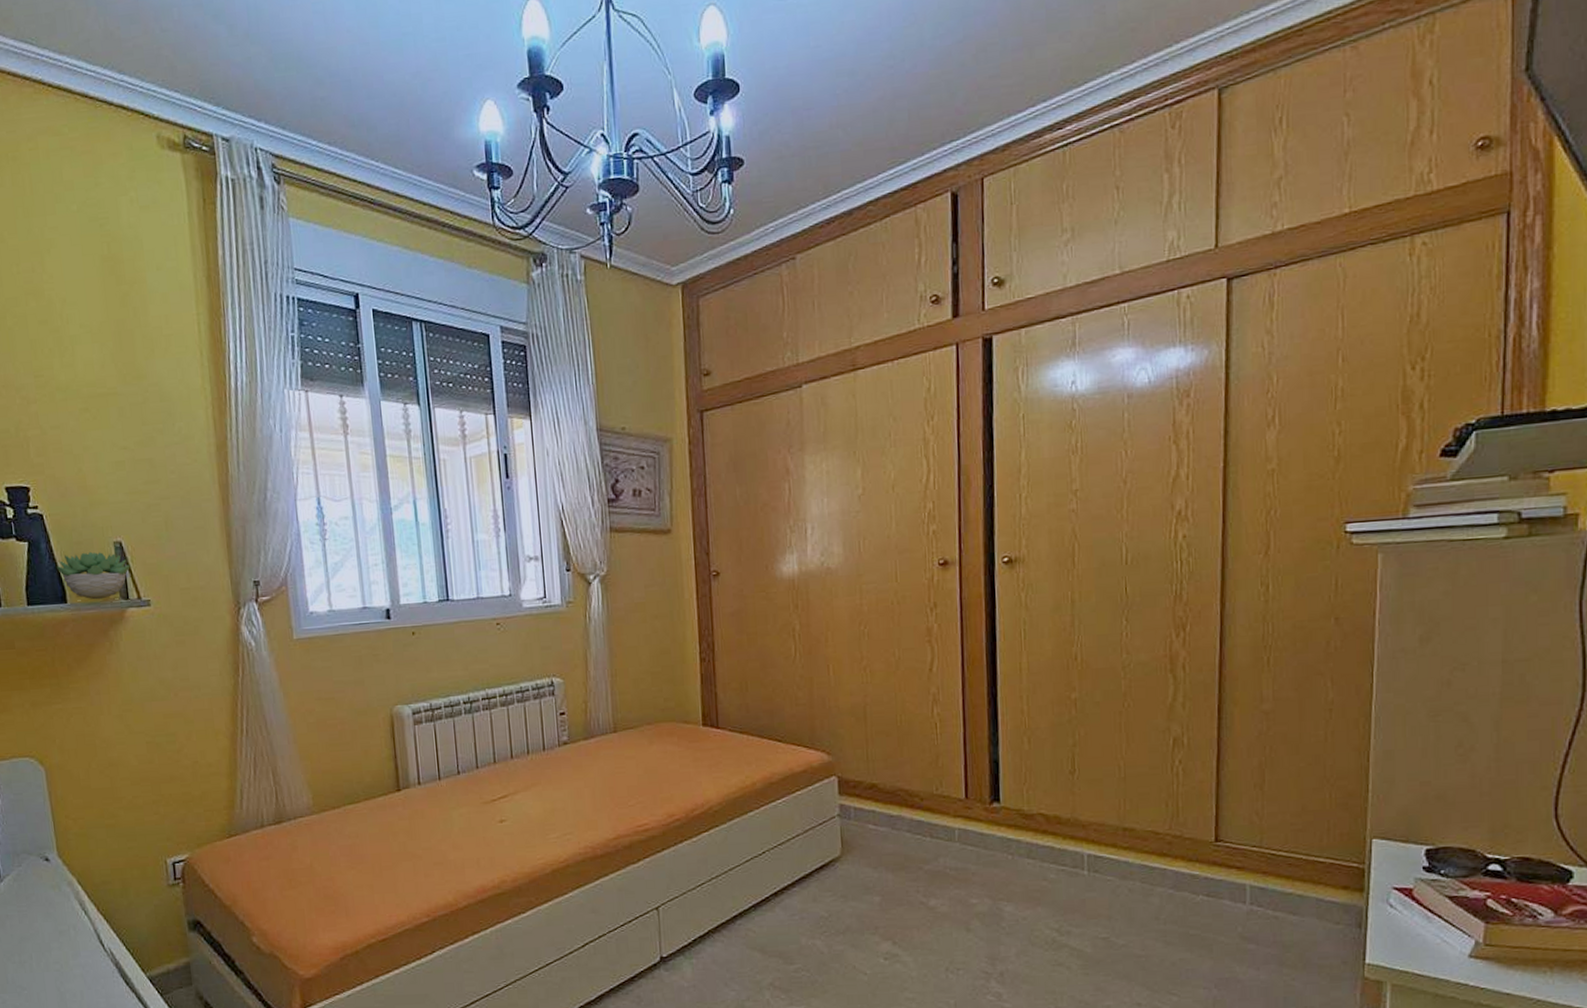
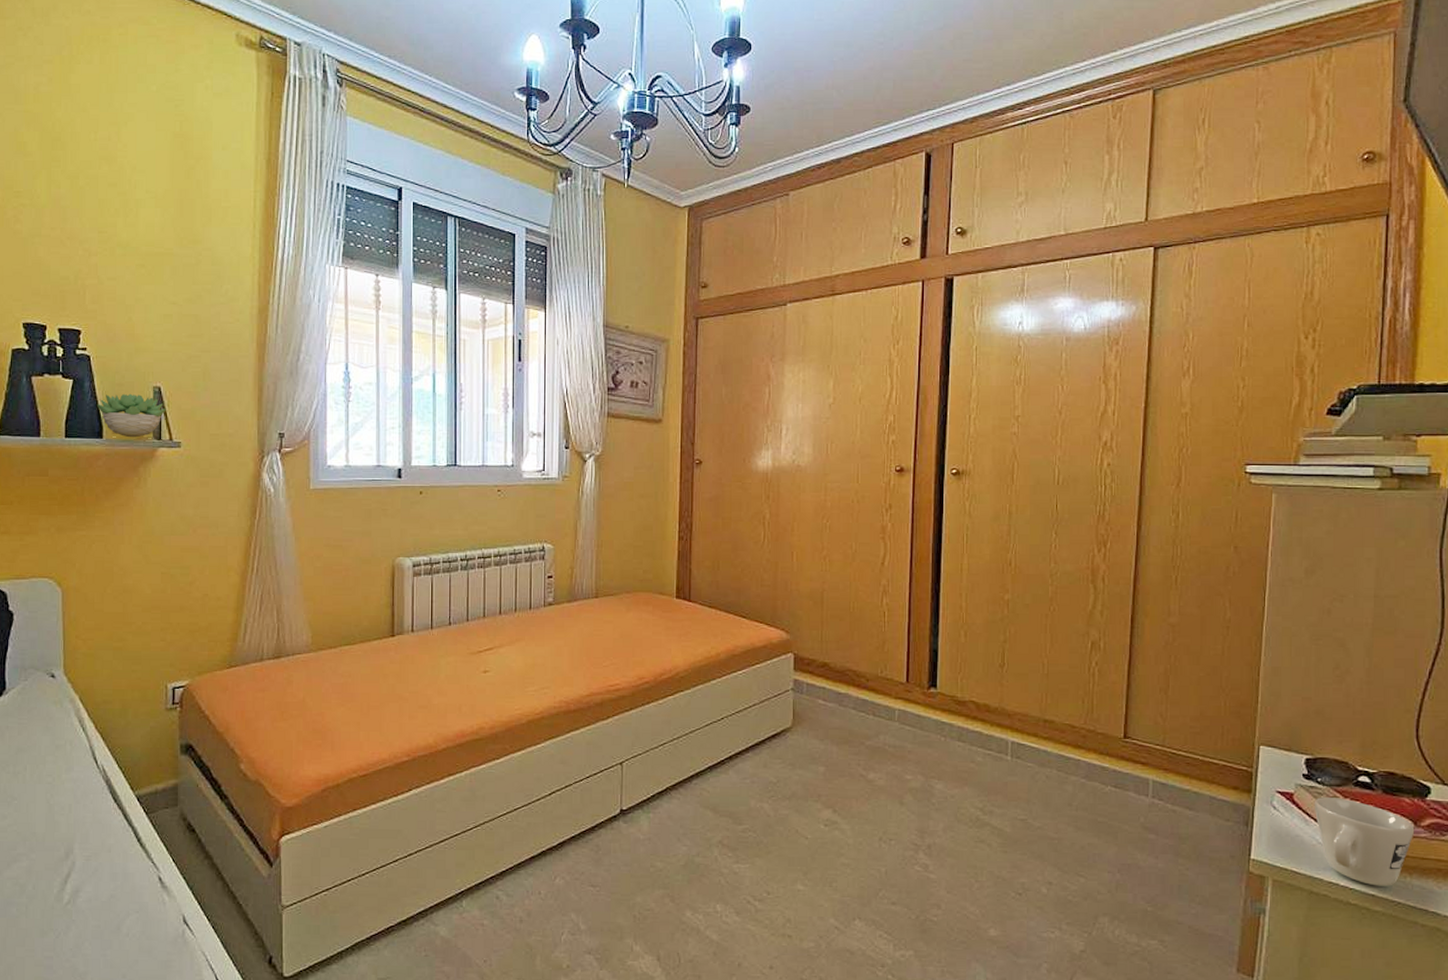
mug: none [1437,890,1555,984] -> present [1314,797,1415,886]

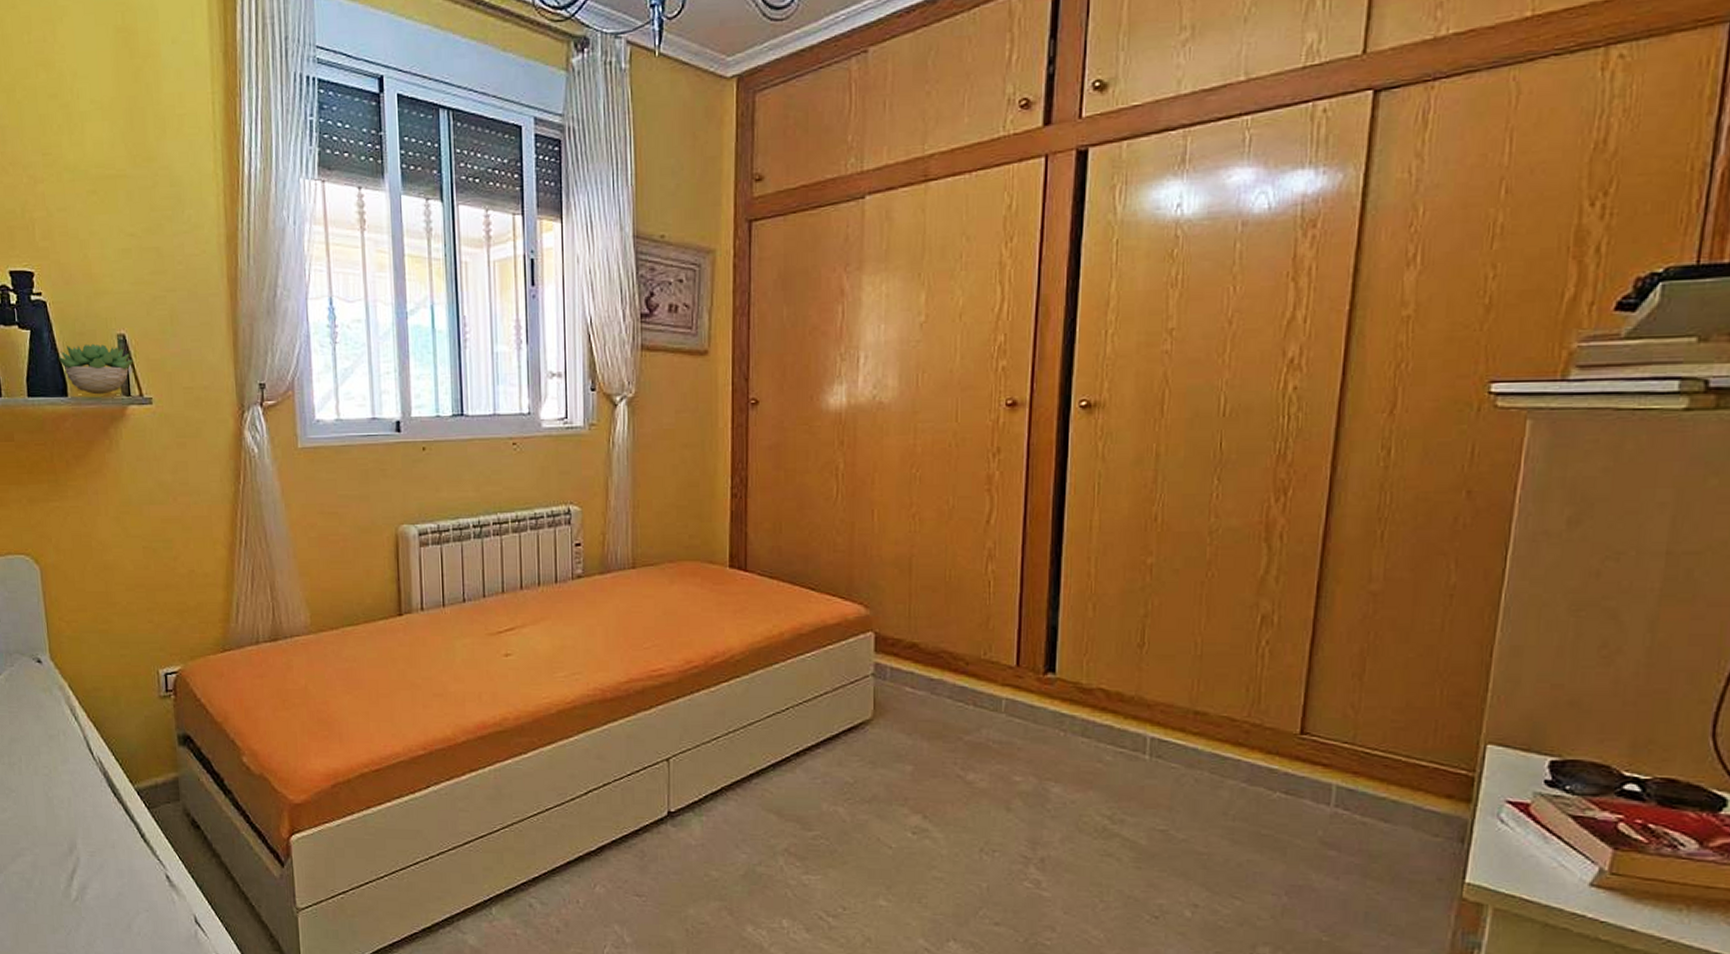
mug: present [1314,797,1415,886] -> none [1557,809,1700,920]

